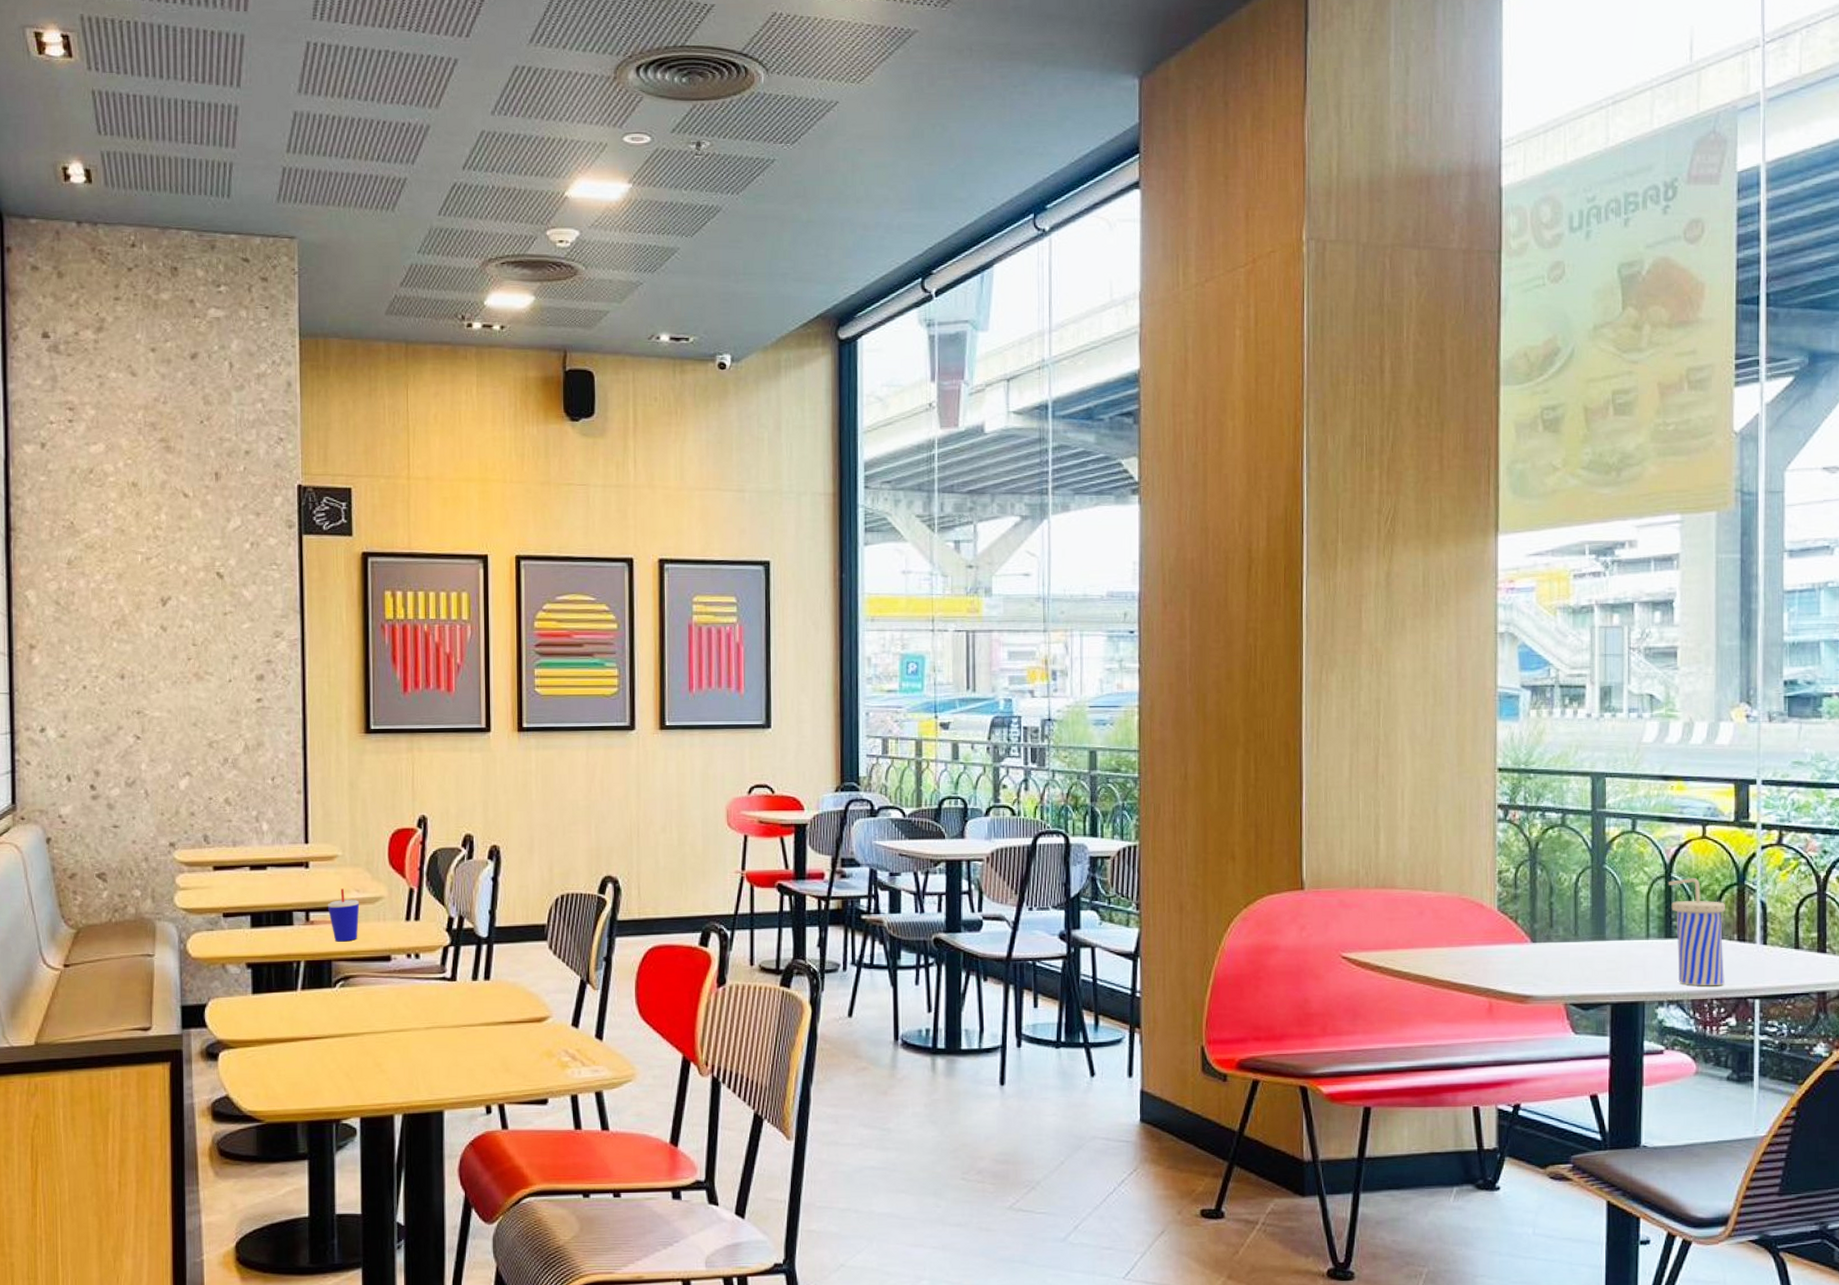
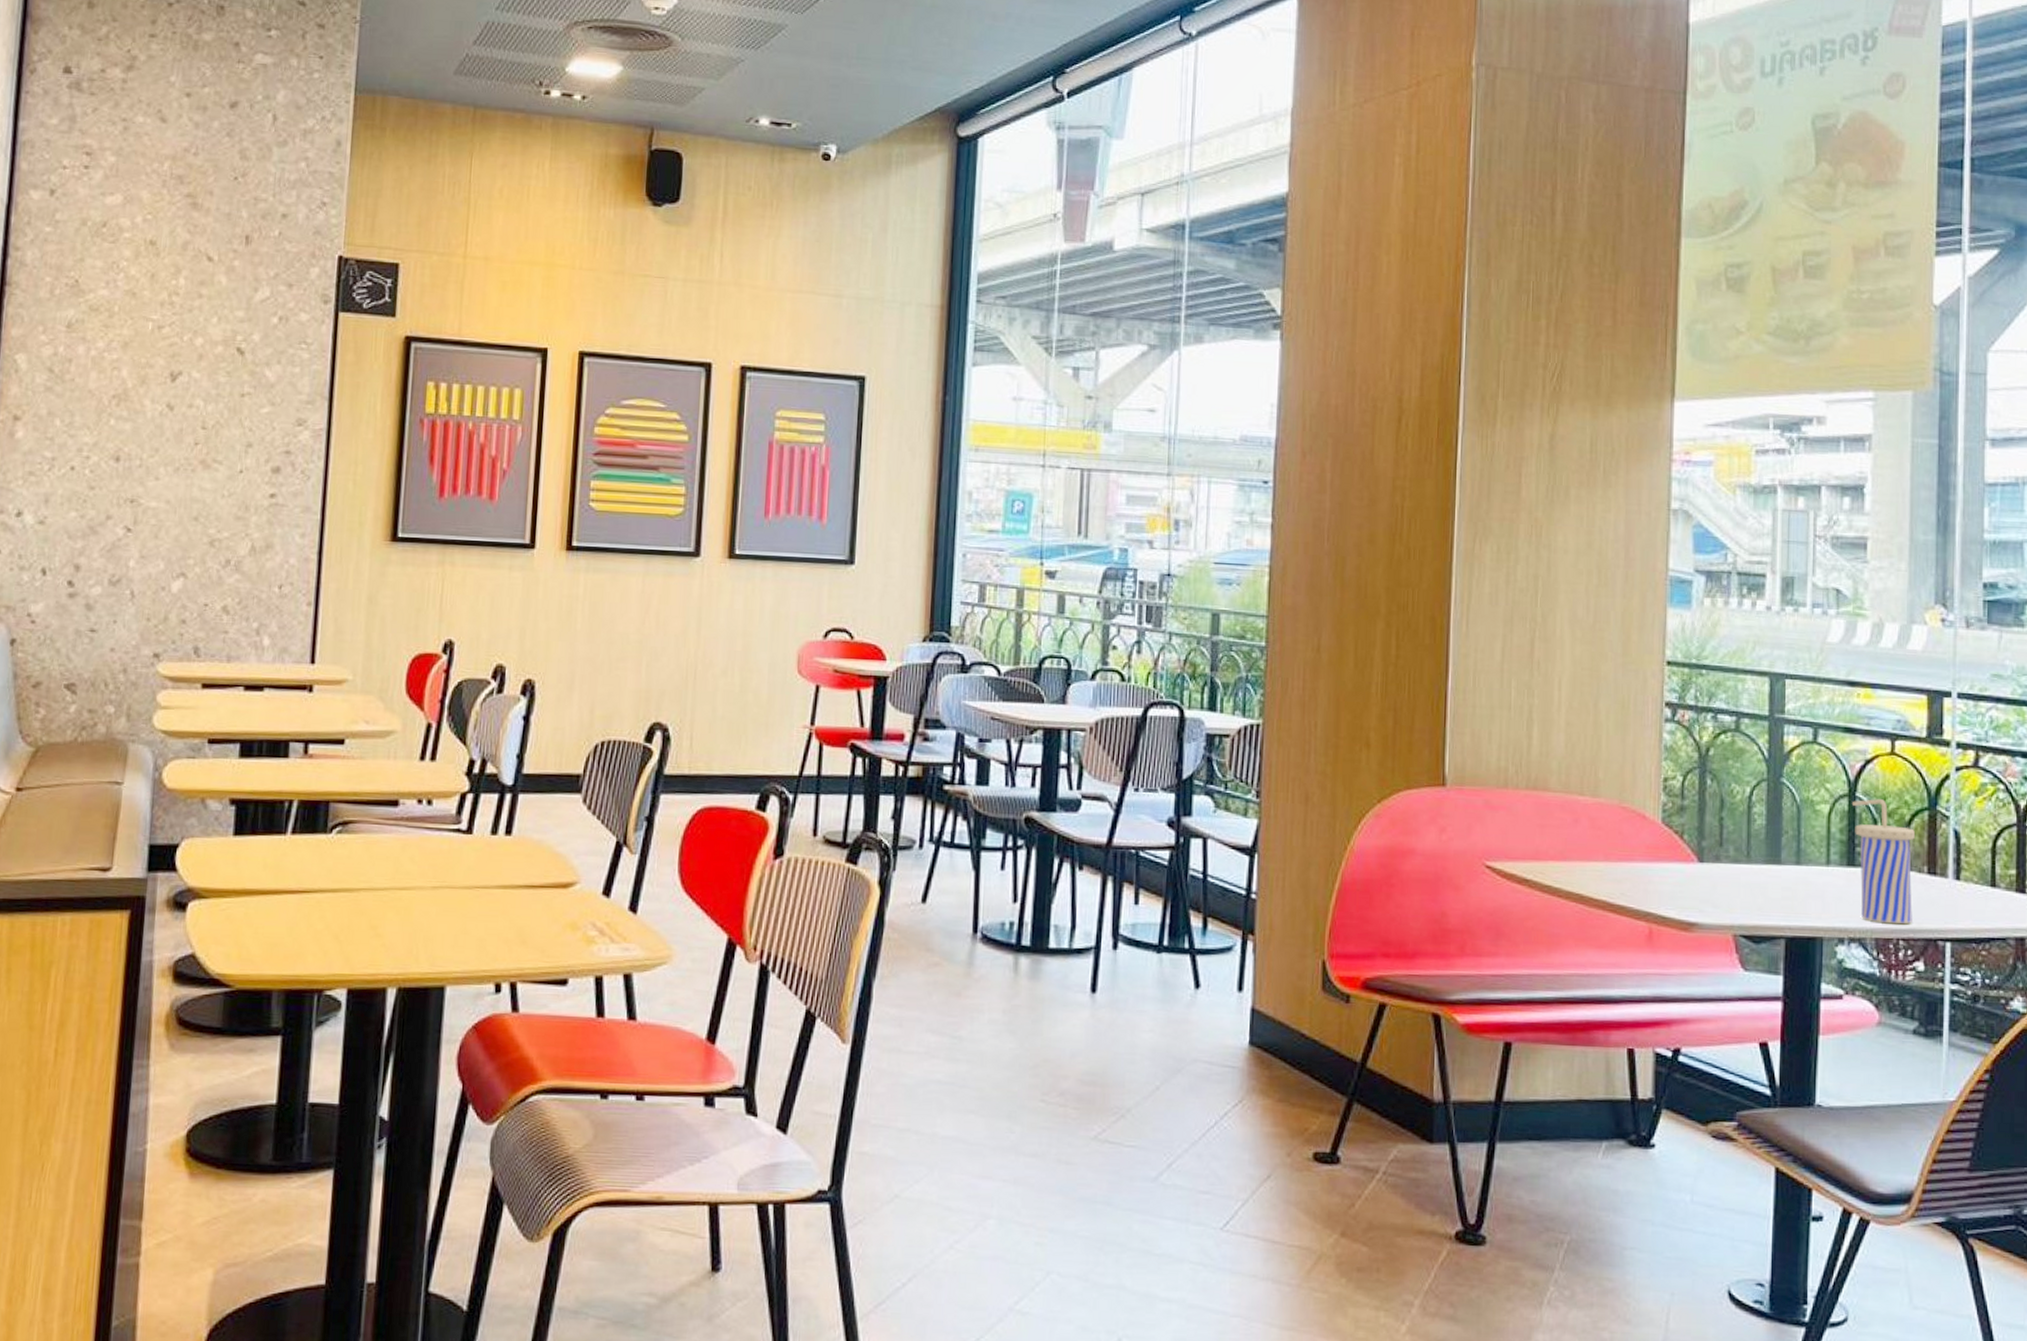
beverage cup: present [327,888,360,942] -> none [330,718,368,781]

